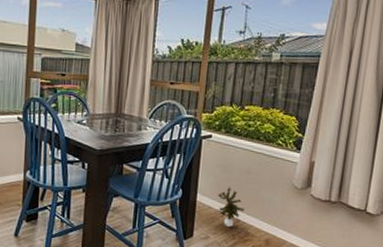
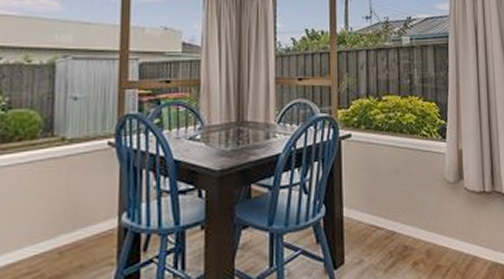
potted plant: present [218,187,245,228] -> none [367,193,398,244]

